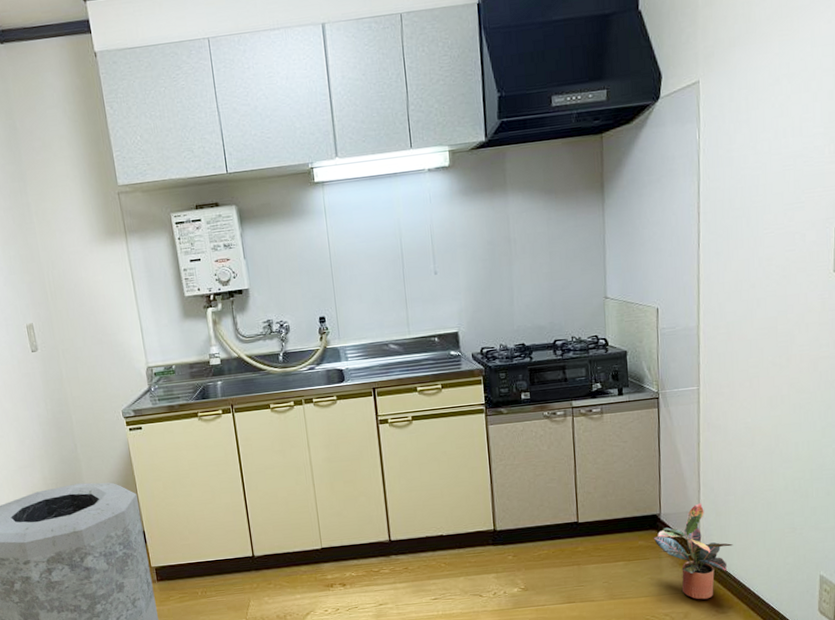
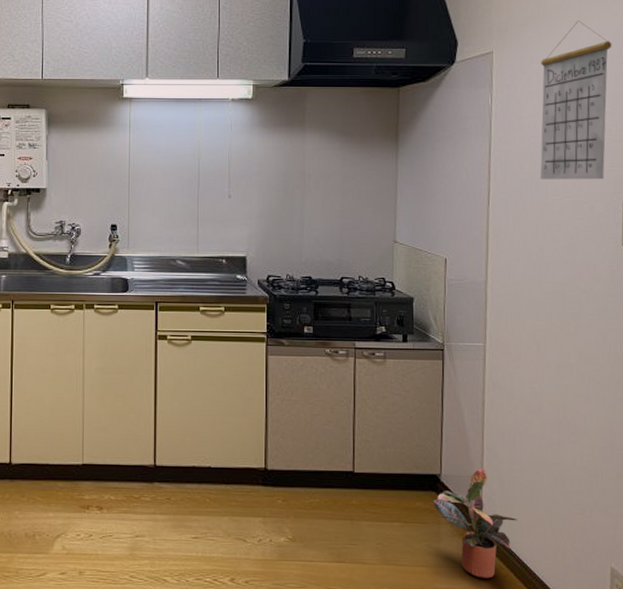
calendar: none [750,33,826,214] -> present [540,20,612,180]

